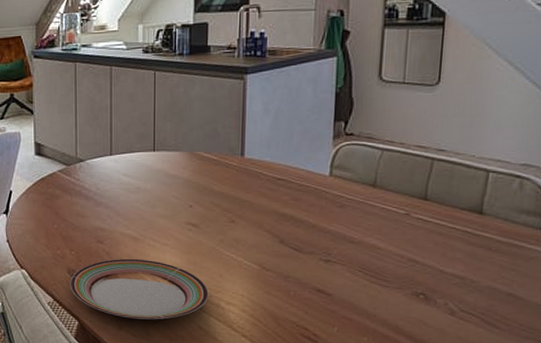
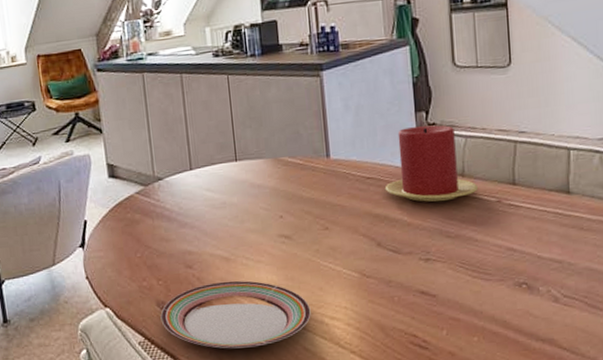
candle: none [294,135,389,209] -> present [384,125,479,202]

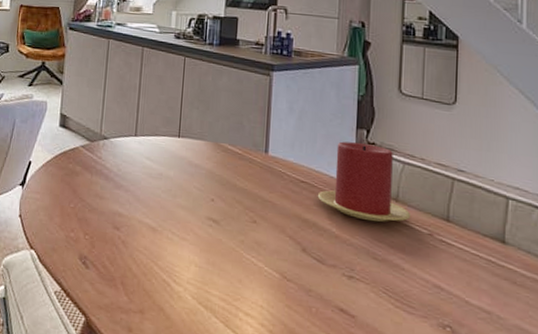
plate: present [160,280,311,349] -> none [80,249,227,326]

